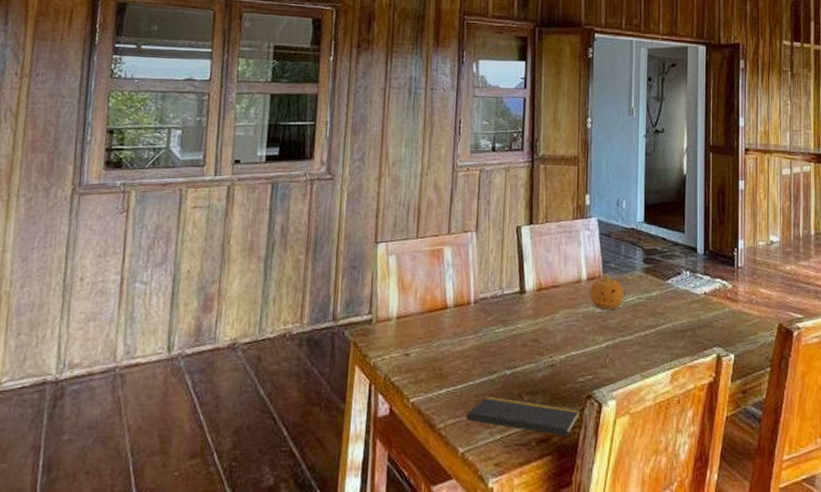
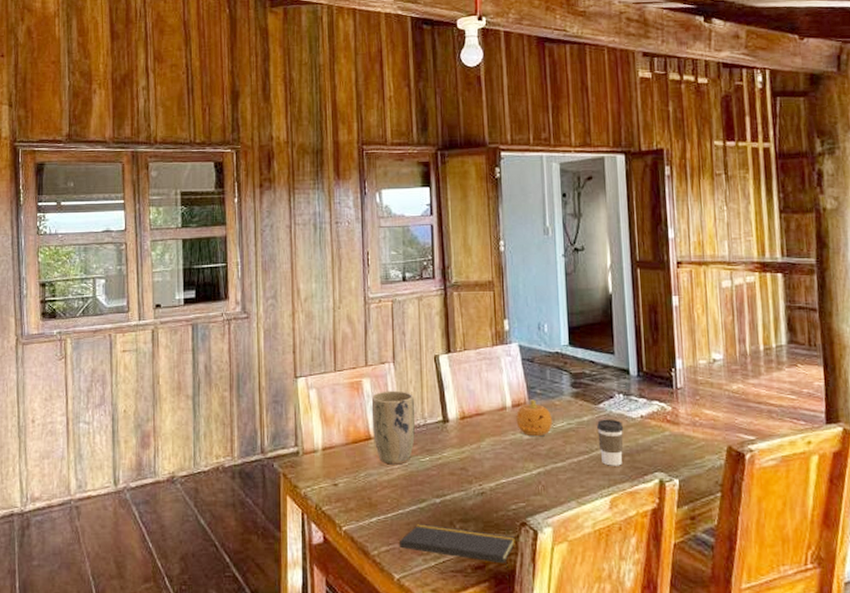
plant pot: none [449,260,494,335] -> present [371,390,416,465]
coffee cup: none [663,294,689,341] -> present [596,419,624,466]

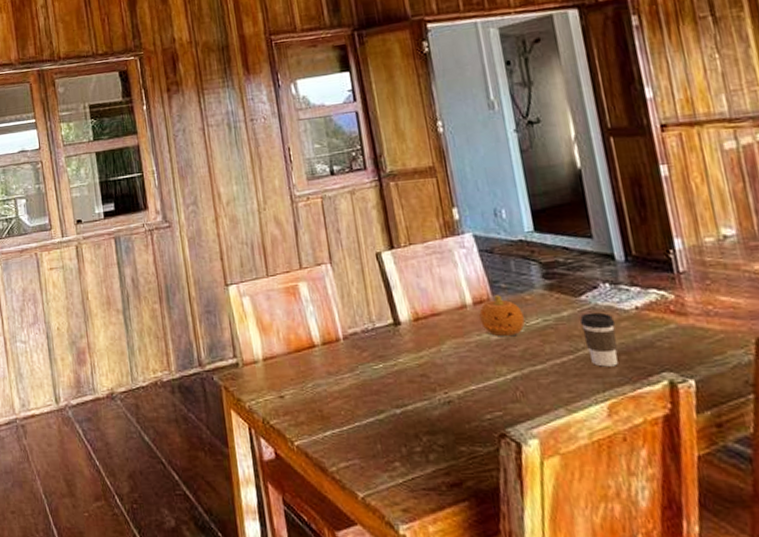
plant pot: present [371,390,416,465] -> none [310,293,364,374]
notepad: present [400,524,515,578] -> none [360,437,496,496]

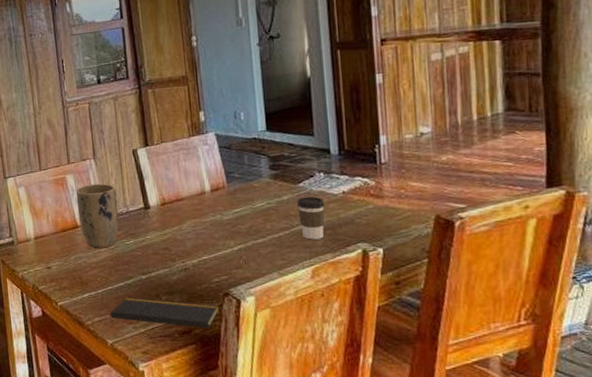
plant pot: none [310,293,364,374] -> present [76,183,119,249]
notepad: none [360,437,496,496] -> present [111,297,219,340]
fruit: present [479,295,525,337] -> none [215,183,252,217]

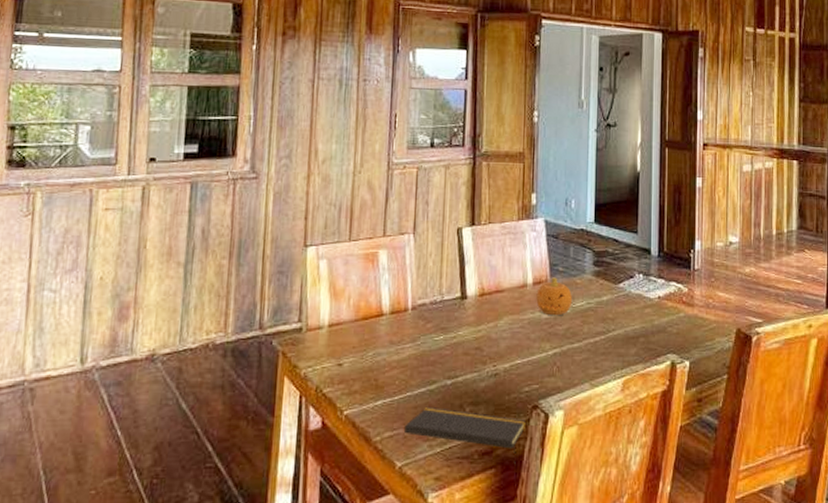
plant pot: present [76,183,119,249] -> none [385,263,433,344]
fruit: none [215,183,252,217] -> present [536,277,572,316]
coffee cup: present [296,196,325,240] -> none [614,299,641,347]

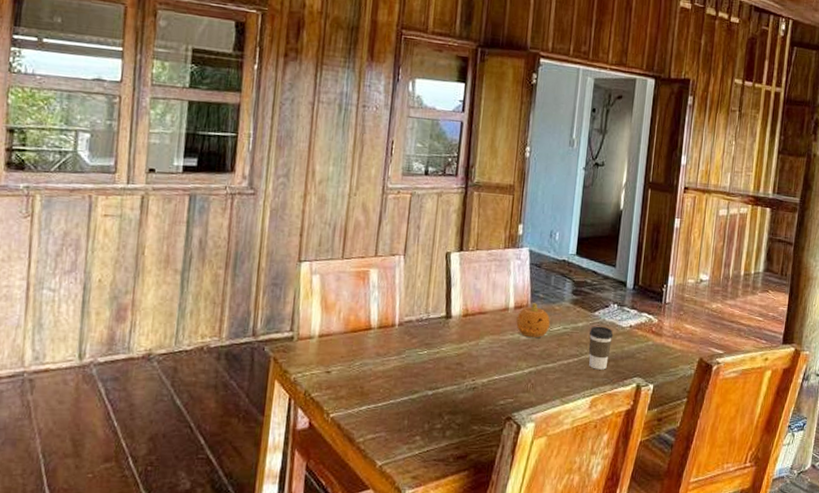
notepad: present [405,407,525,464] -> none [386,414,499,467]
coffee cup: none [614,299,641,347] -> present [588,326,614,370]

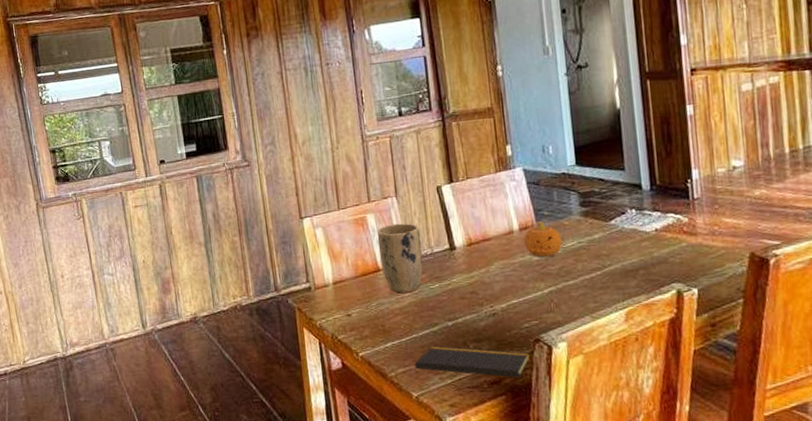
plant pot: none [373,283,420,356] -> present [377,223,423,293]
notepad: none [386,414,499,467] -> present [415,346,530,391]
coffee cup: present [588,326,614,370] -> none [608,234,638,280]

